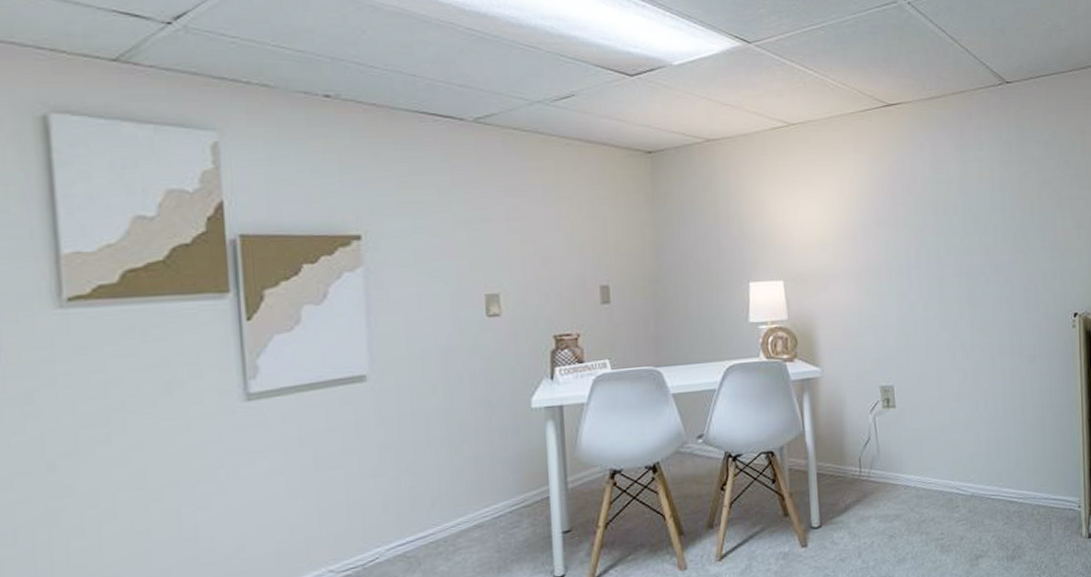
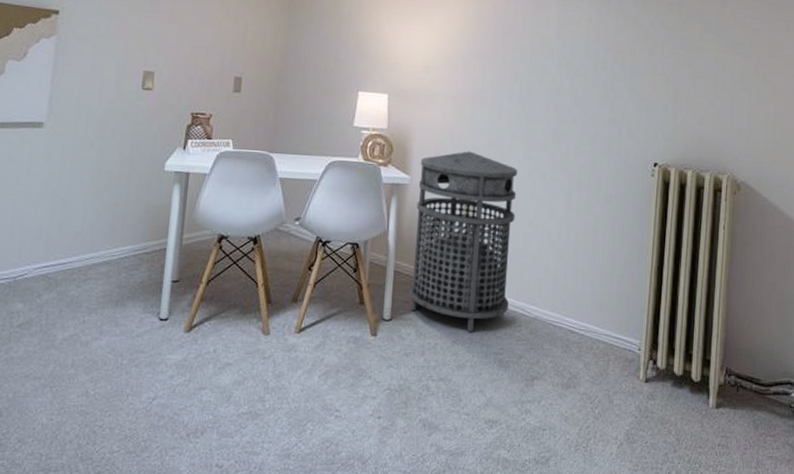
trash can: none [830,330,943,523] -> present [409,151,518,332]

